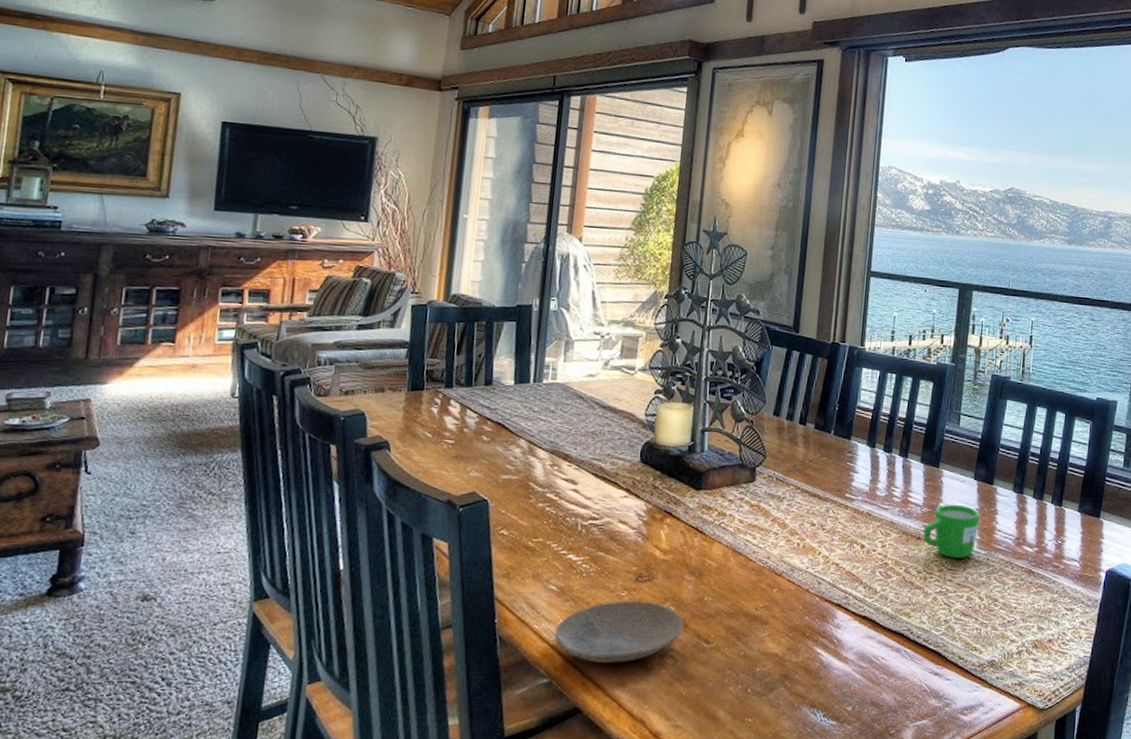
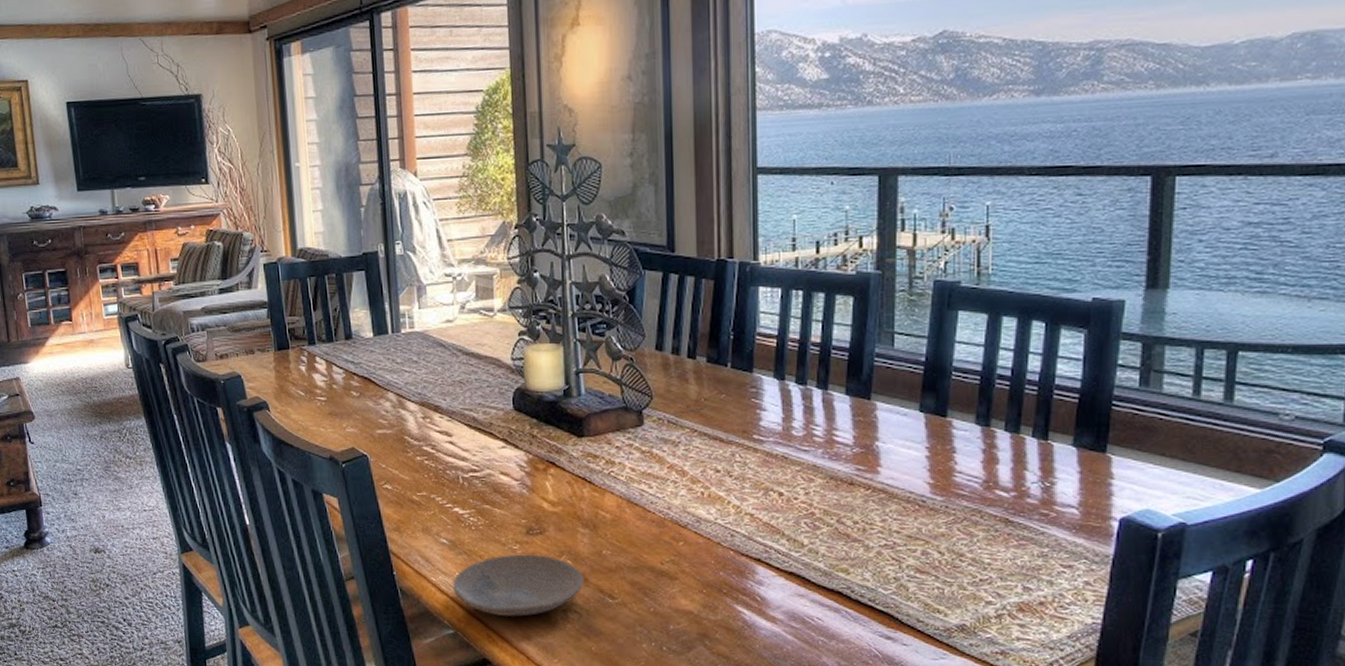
mug: present [923,504,980,559] -> none [856,442,932,507]

